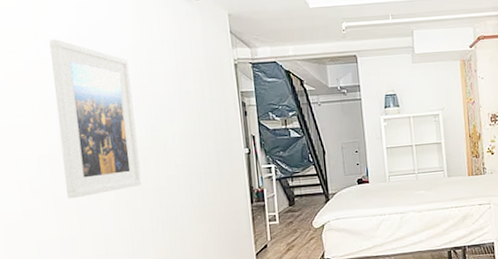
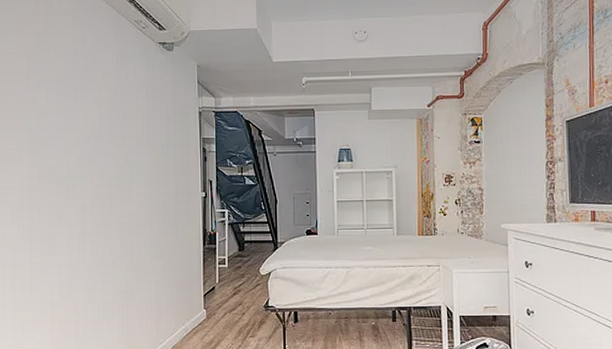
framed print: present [49,39,142,199] -> none [40,82,107,228]

